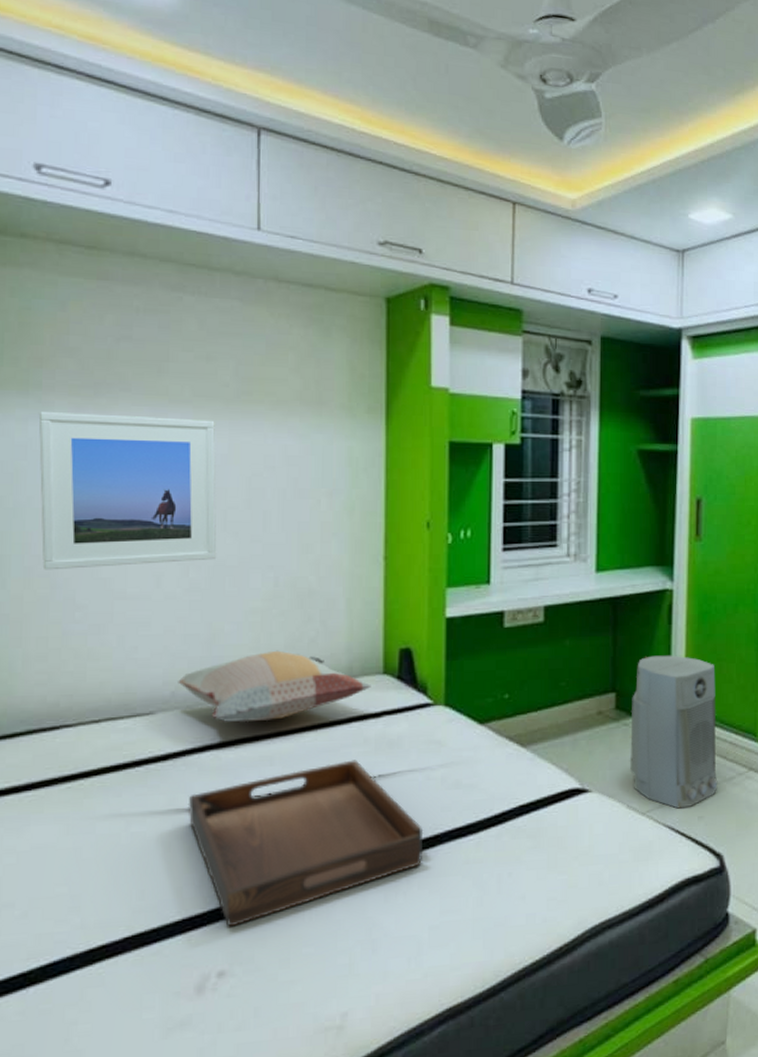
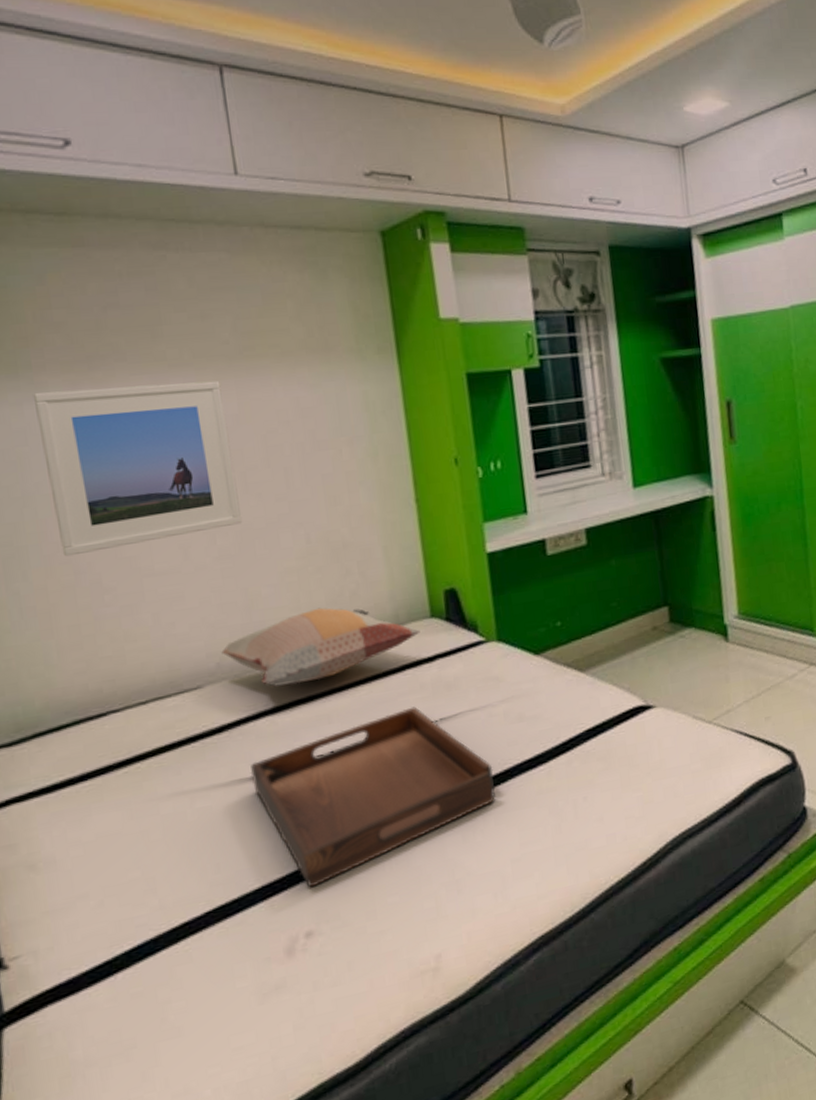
air purifier: present [630,655,718,809] -> none [685,561,781,713]

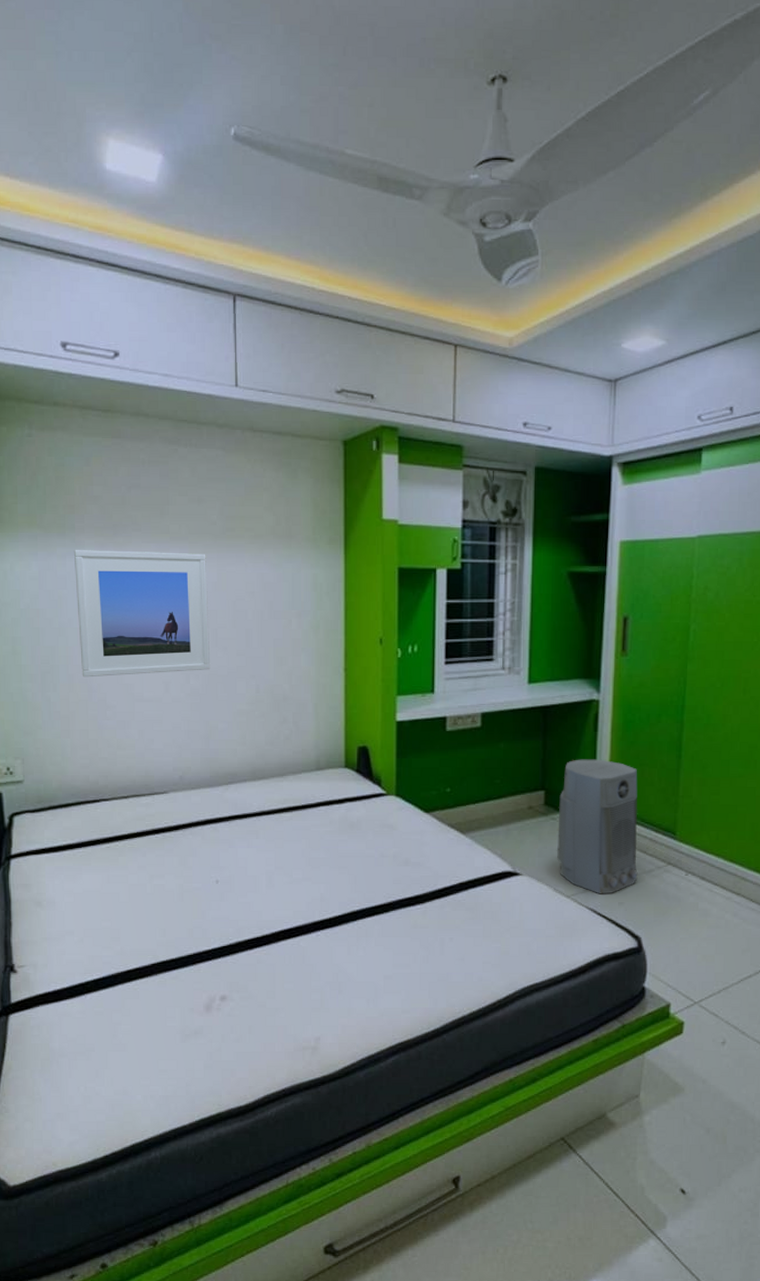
decorative pillow: present [221,607,420,687] -> none [184,745,335,803]
serving tray: present [250,706,495,888] -> none [195,837,379,963]
air purifier: none [685,561,781,713] -> present [557,759,638,894]

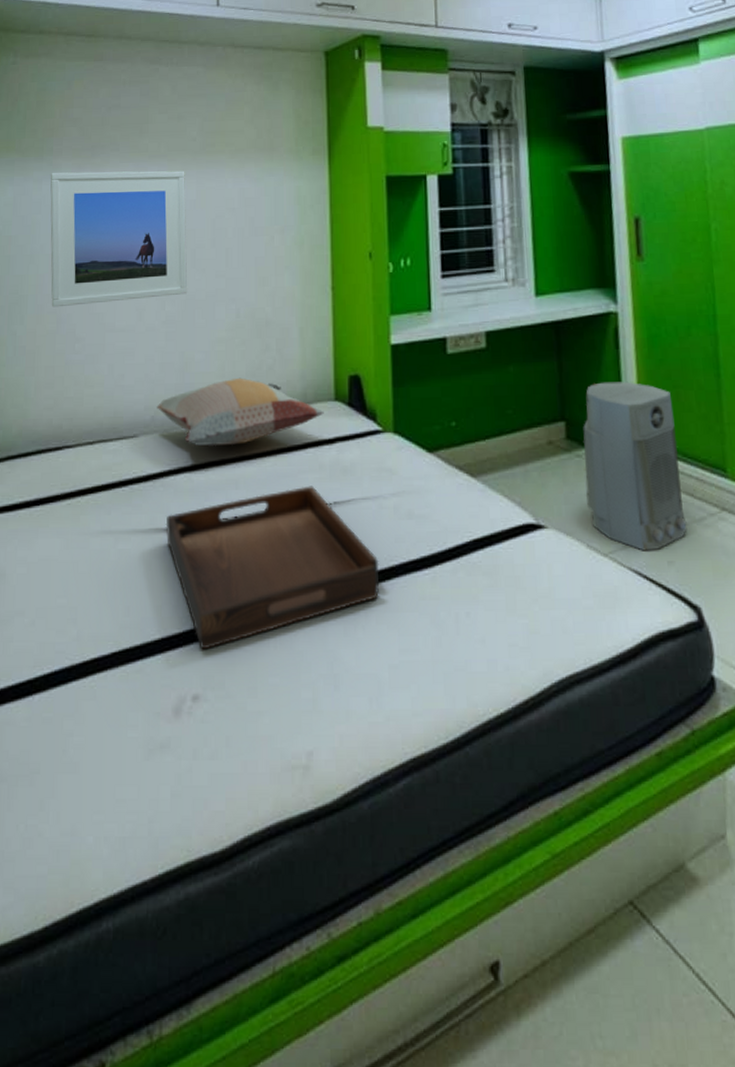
decorative pillow: none [184,745,335,803] -> present [157,377,324,446]
serving tray: none [195,837,379,963] -> present [165,486,380,650]

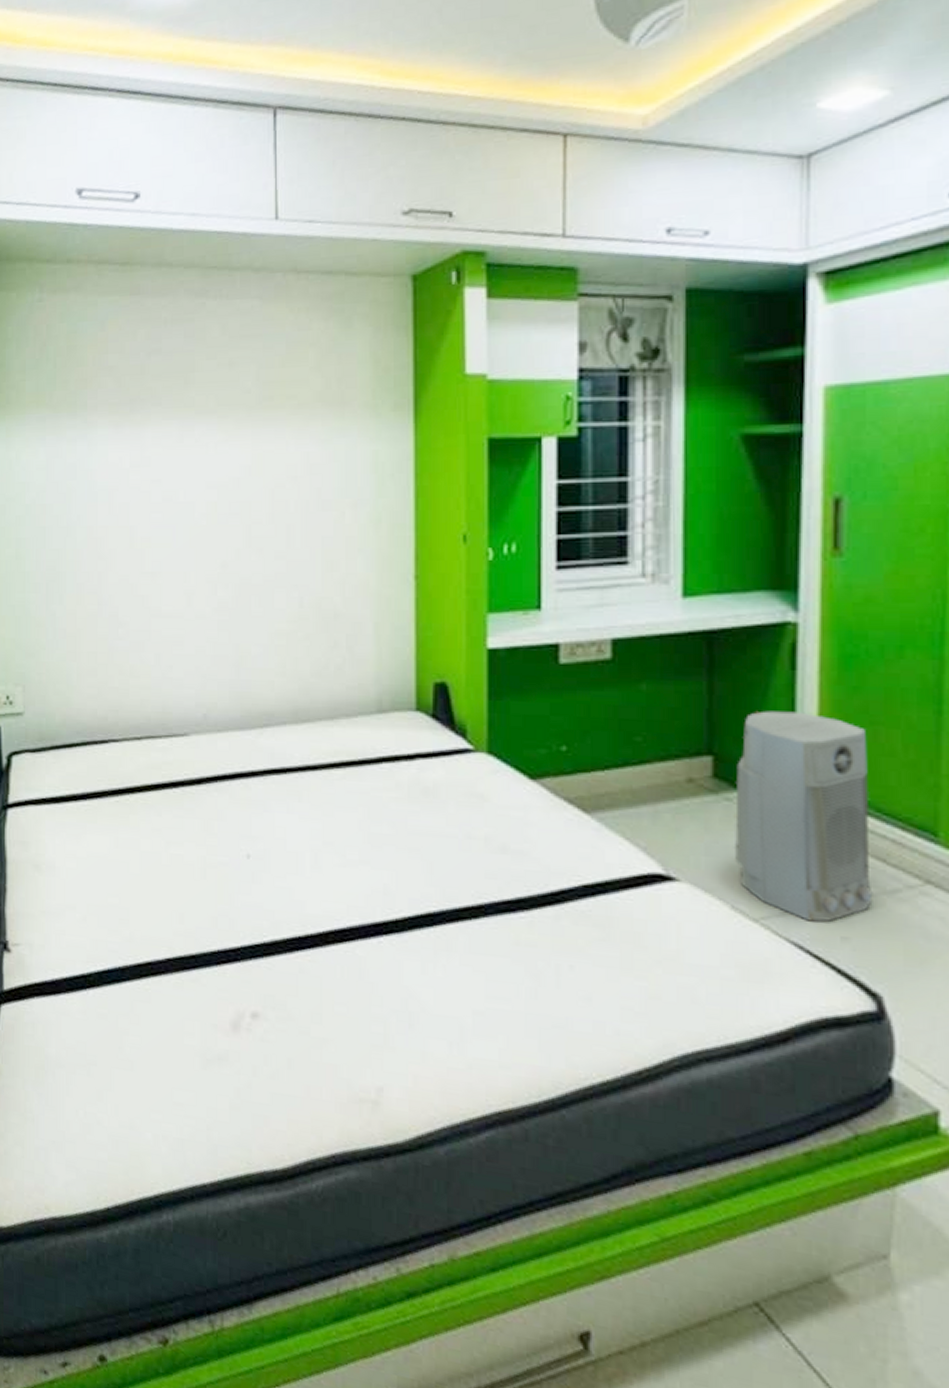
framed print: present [50,170,188,308] -> none [85,430,243,587]
decorative pillow: present [157,377,324,446] -> none [209,677,403,753]
serving tray: present [165,486,380,650] -> none [220,805,465,968]

